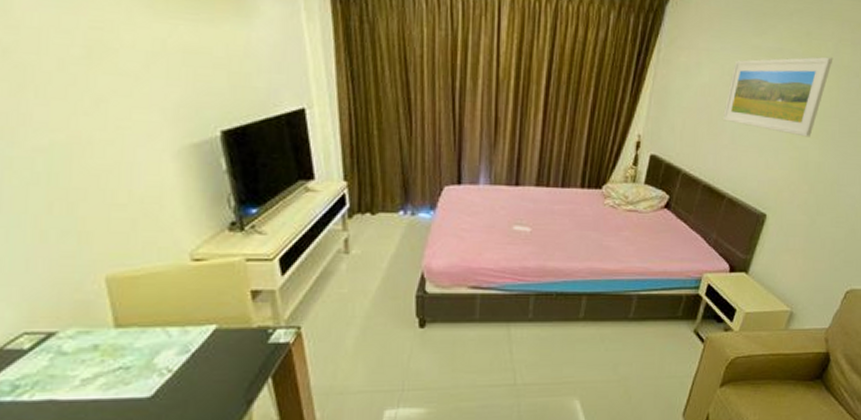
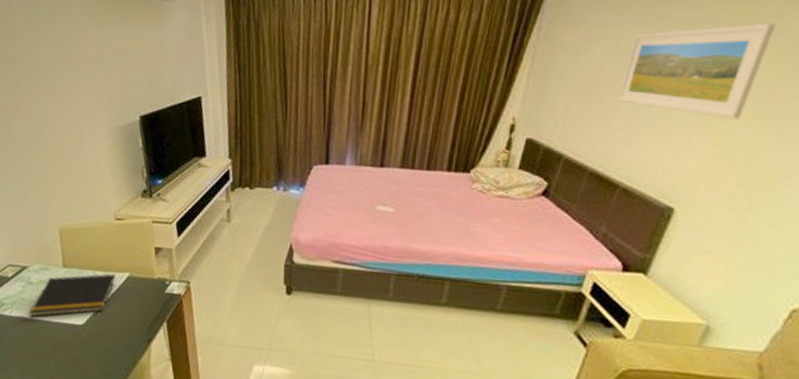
notepad: none [63,328,198,398] -> present [29,273,117,317]

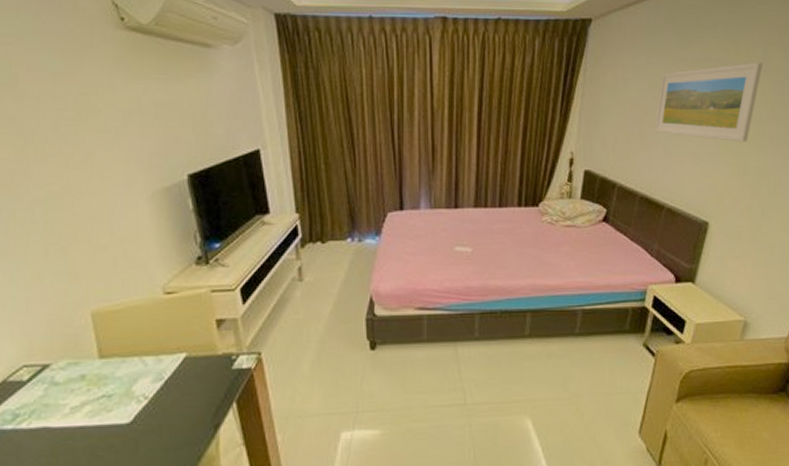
notepad: present [29,273,117,317] -> none [55,357,170,425]

